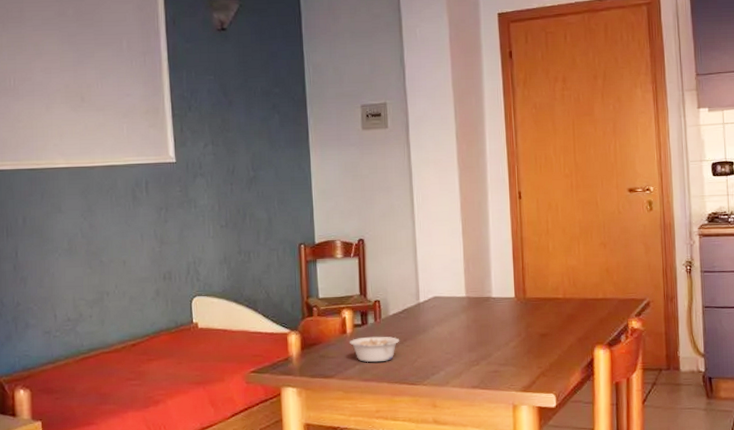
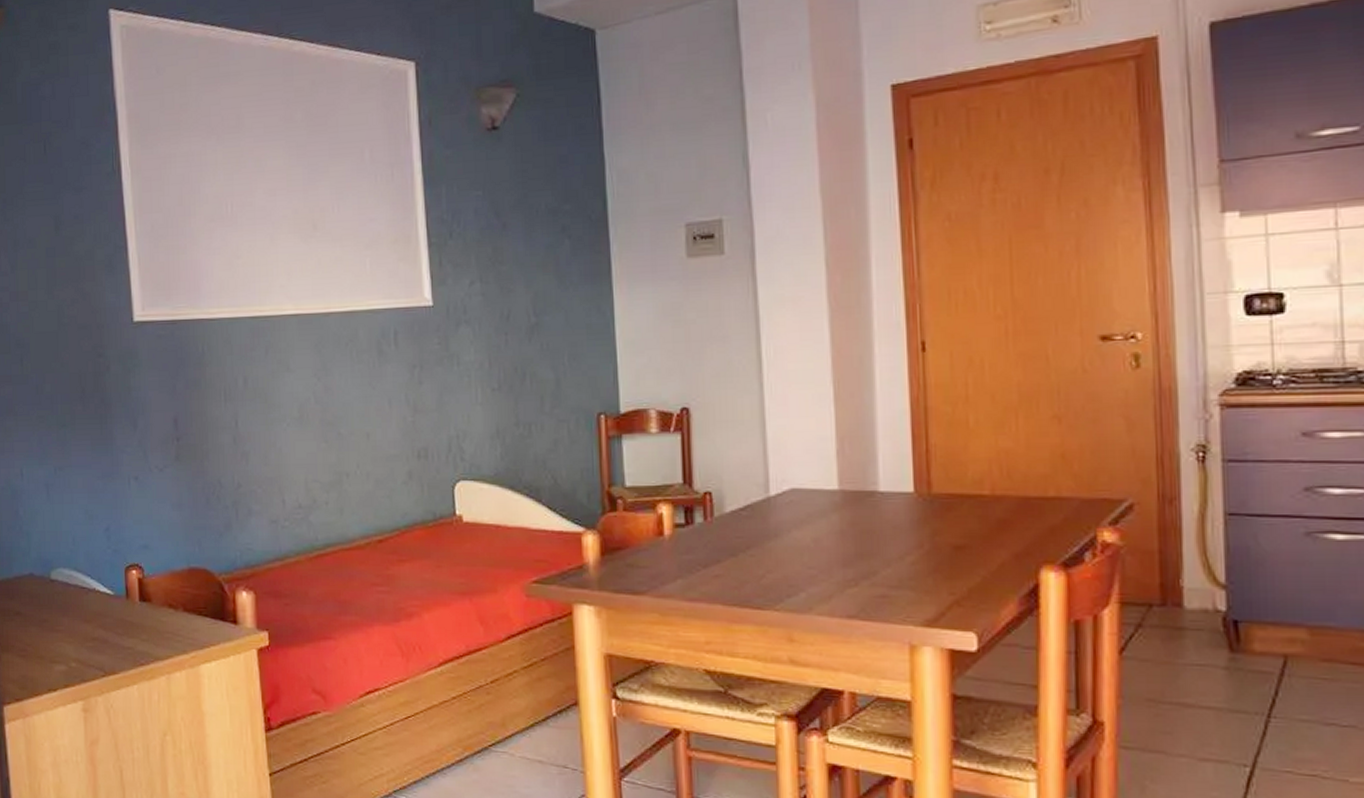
legume: present [349,336,400,363] -> none [667,541,741,577]

